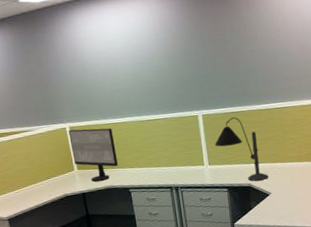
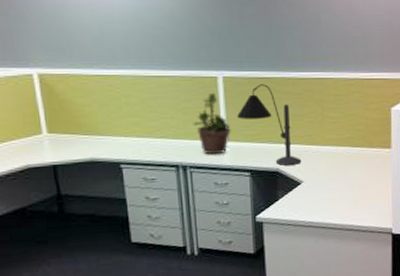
computer monitor: present [68,128,118,182] -> none [36,77,106,151]
potted plant: none [181,127,211,177] -> present [193,92,231,155]

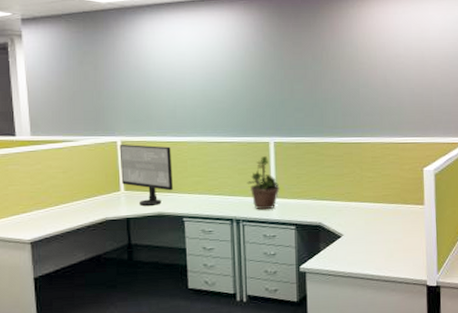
computer monitor: none [36,77,106,151] -> present [119,144,173,206]
desk lamp: present [237,84,302,165] -> none [286,148,342,220]

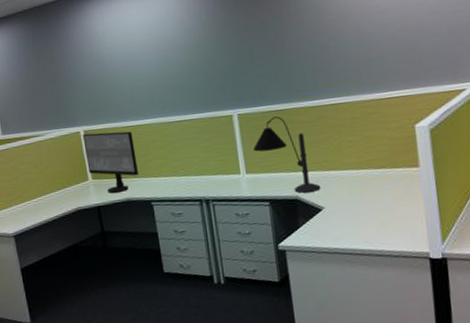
potted plant: present [247,155,280,210] -> none [213,129,249,188]
desk lamp: none [286,148,342,220] -> present [253,116,321,193]

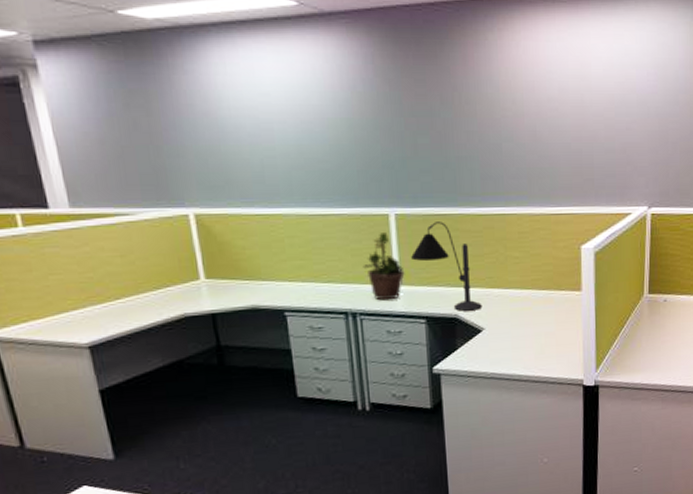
computer monitor: present [82,131,138,193] -> none [192,217,268,298]
potted plant: none [213,129,249,188] -> present [363,231,405,301]

